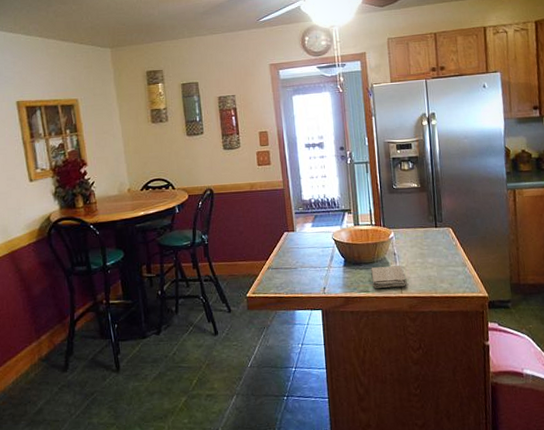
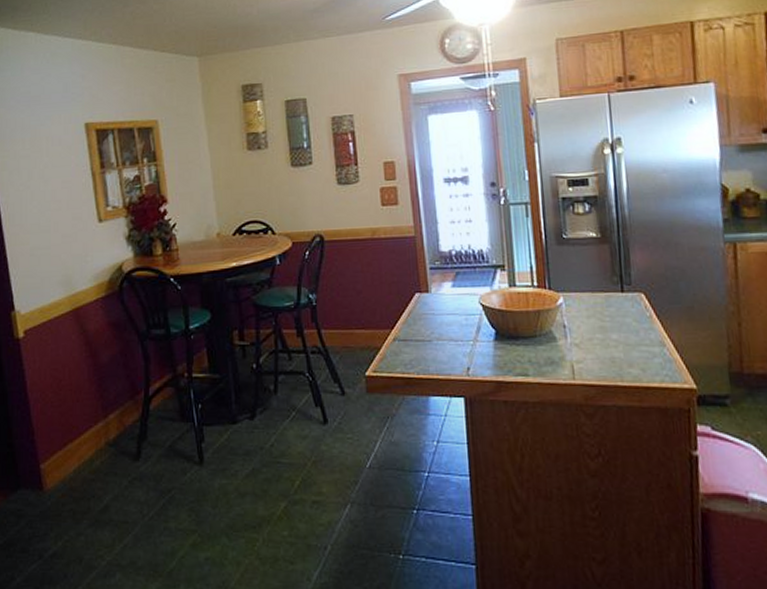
washcloth: present [371,265,406,288] -> none [531,342,580,372]

